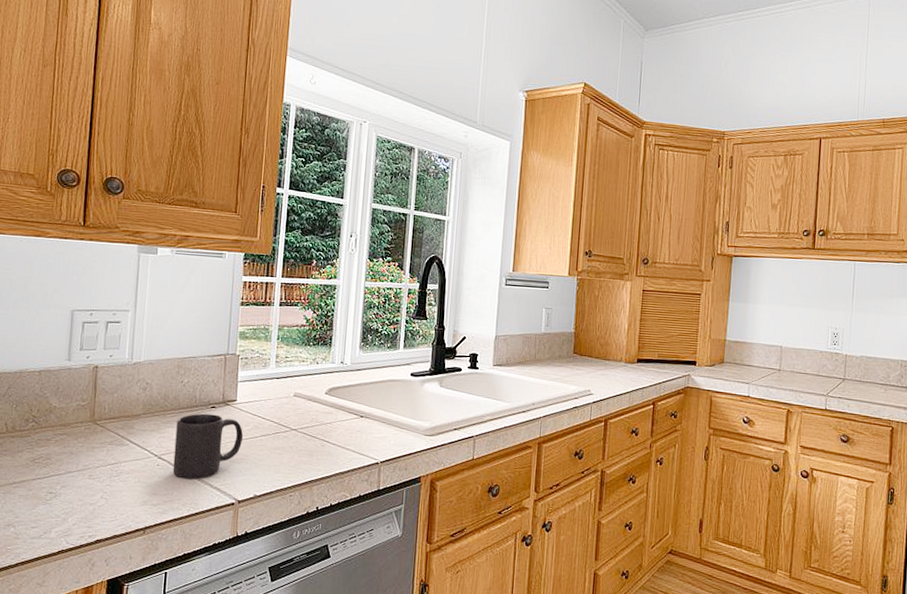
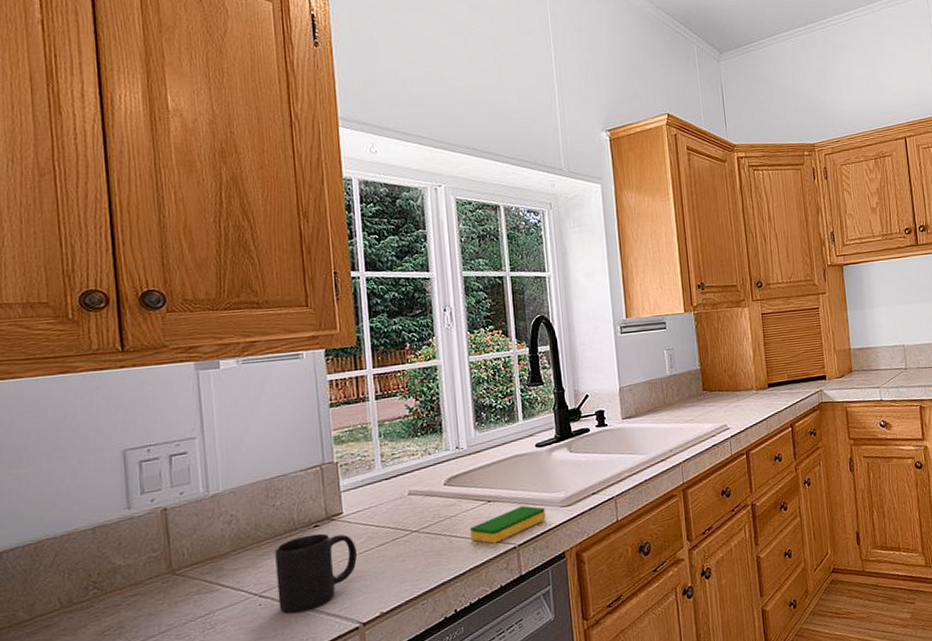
dish sponge: none [340,427,410,456] -> present [469,506,546,544]

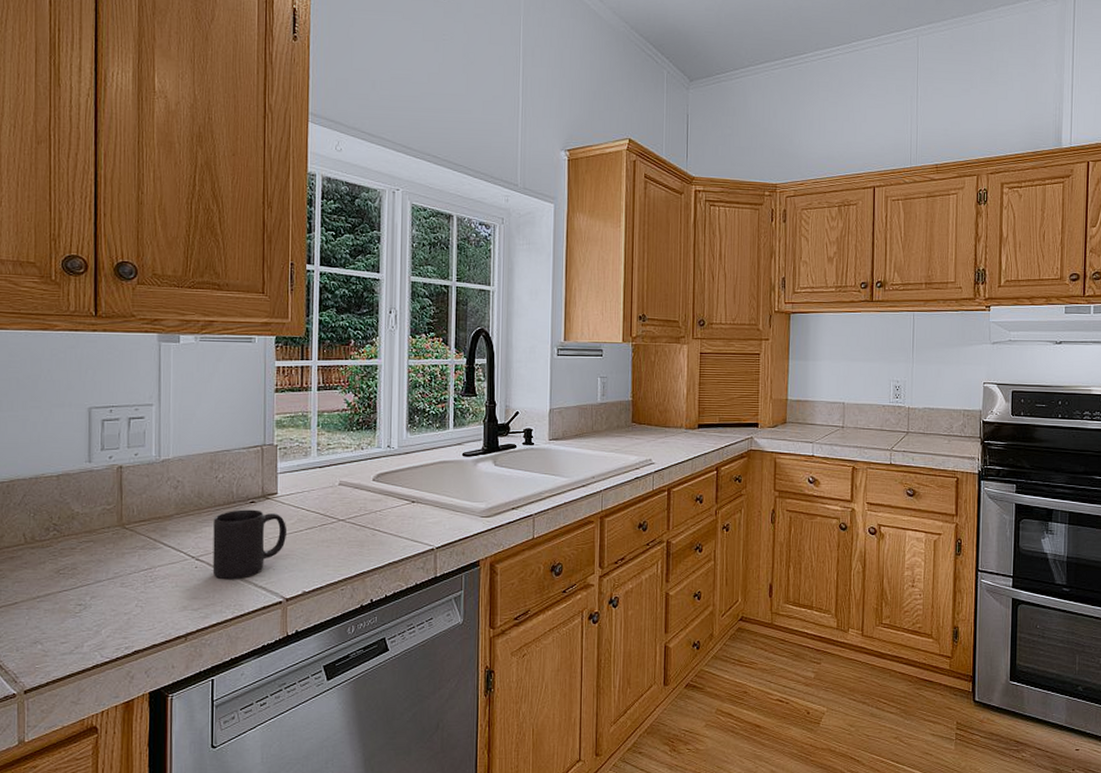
dish sponge: present [469,506,546,544] -> none [392,511,465,542]

